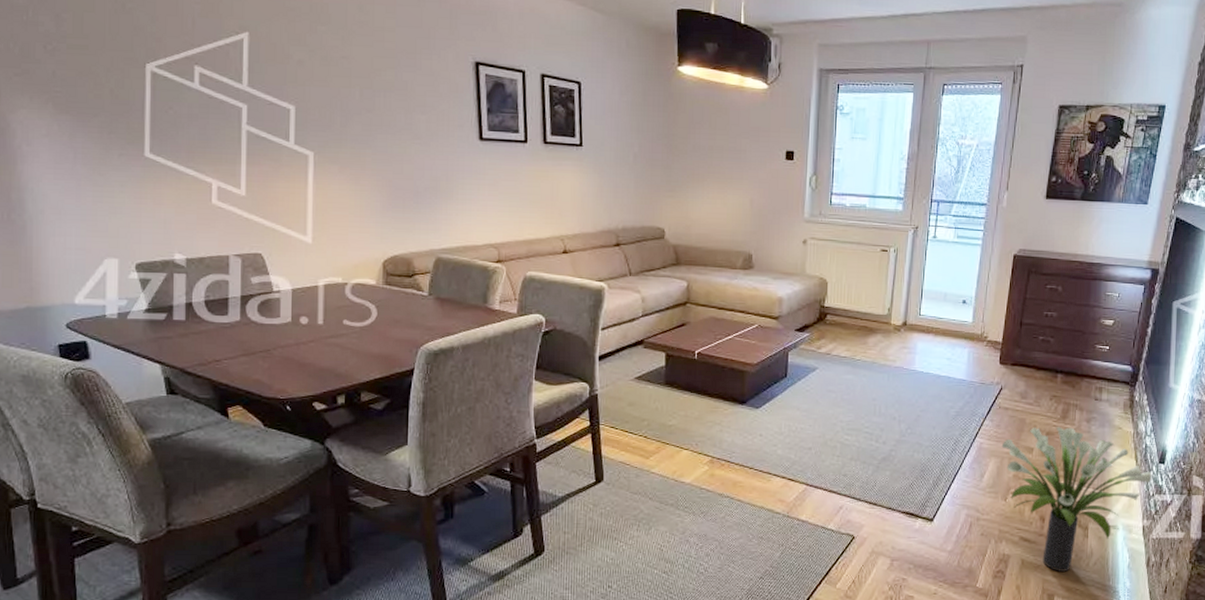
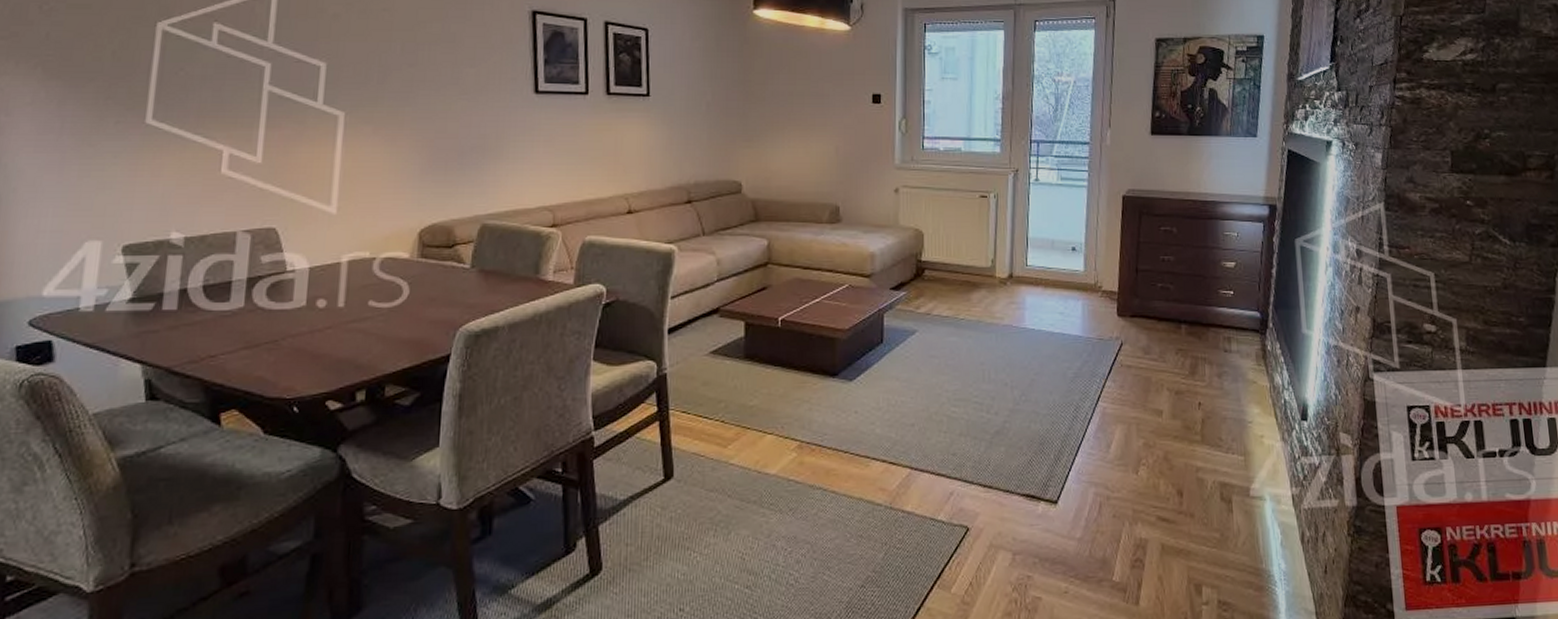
potted plant: present [1001,427,1152,572] -> none [1127,384,1296,556]

